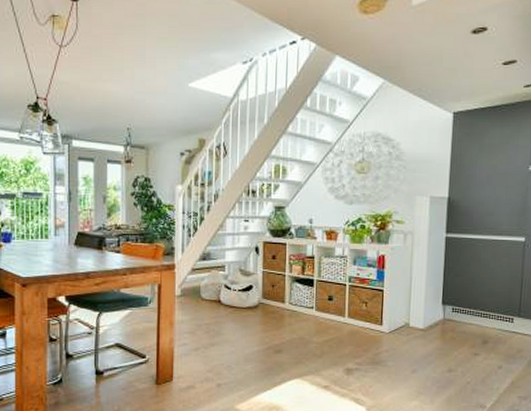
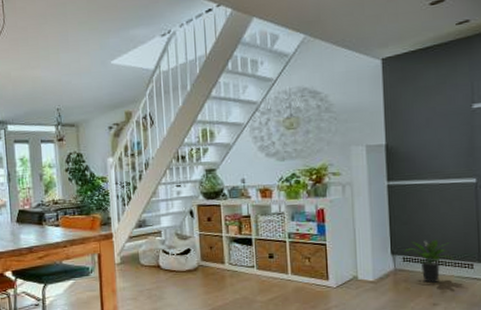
potted plant: none [453,292,498,334] -> present [403,239,455,283]

